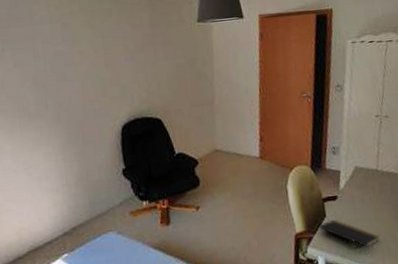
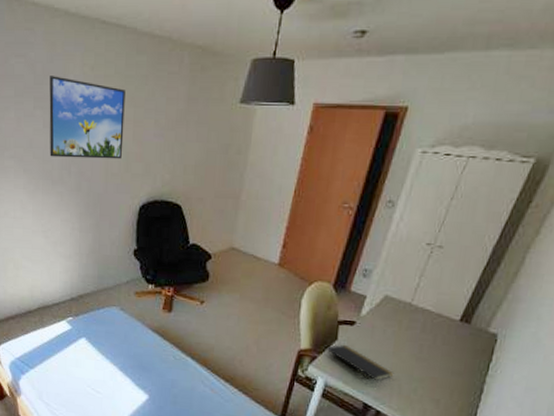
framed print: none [15,18,97,94] -> present [49,76,125,159]

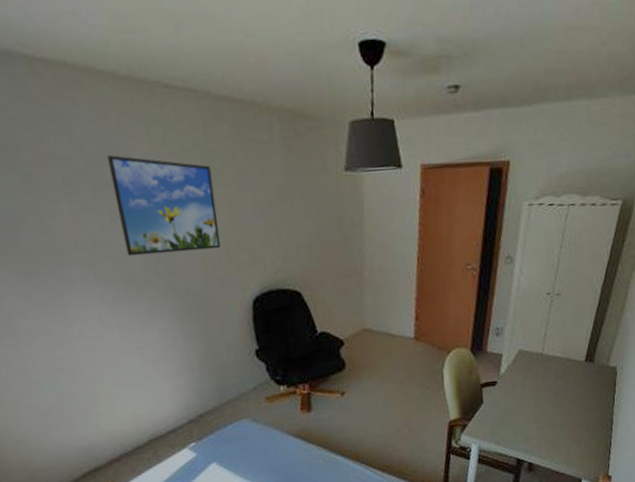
notepad: present [326,344,394,387] -> none [474,406,539,440]

